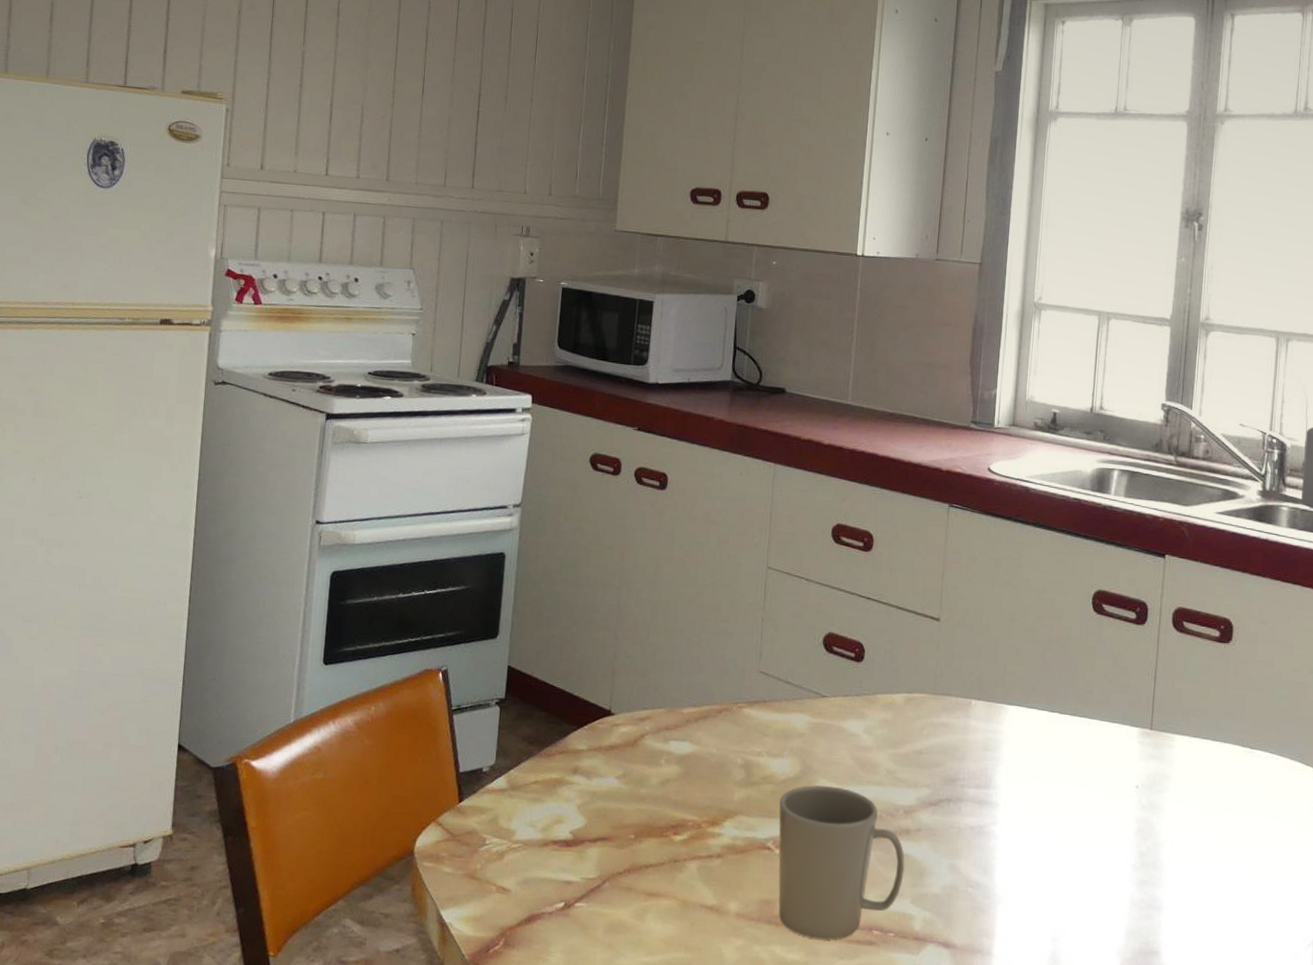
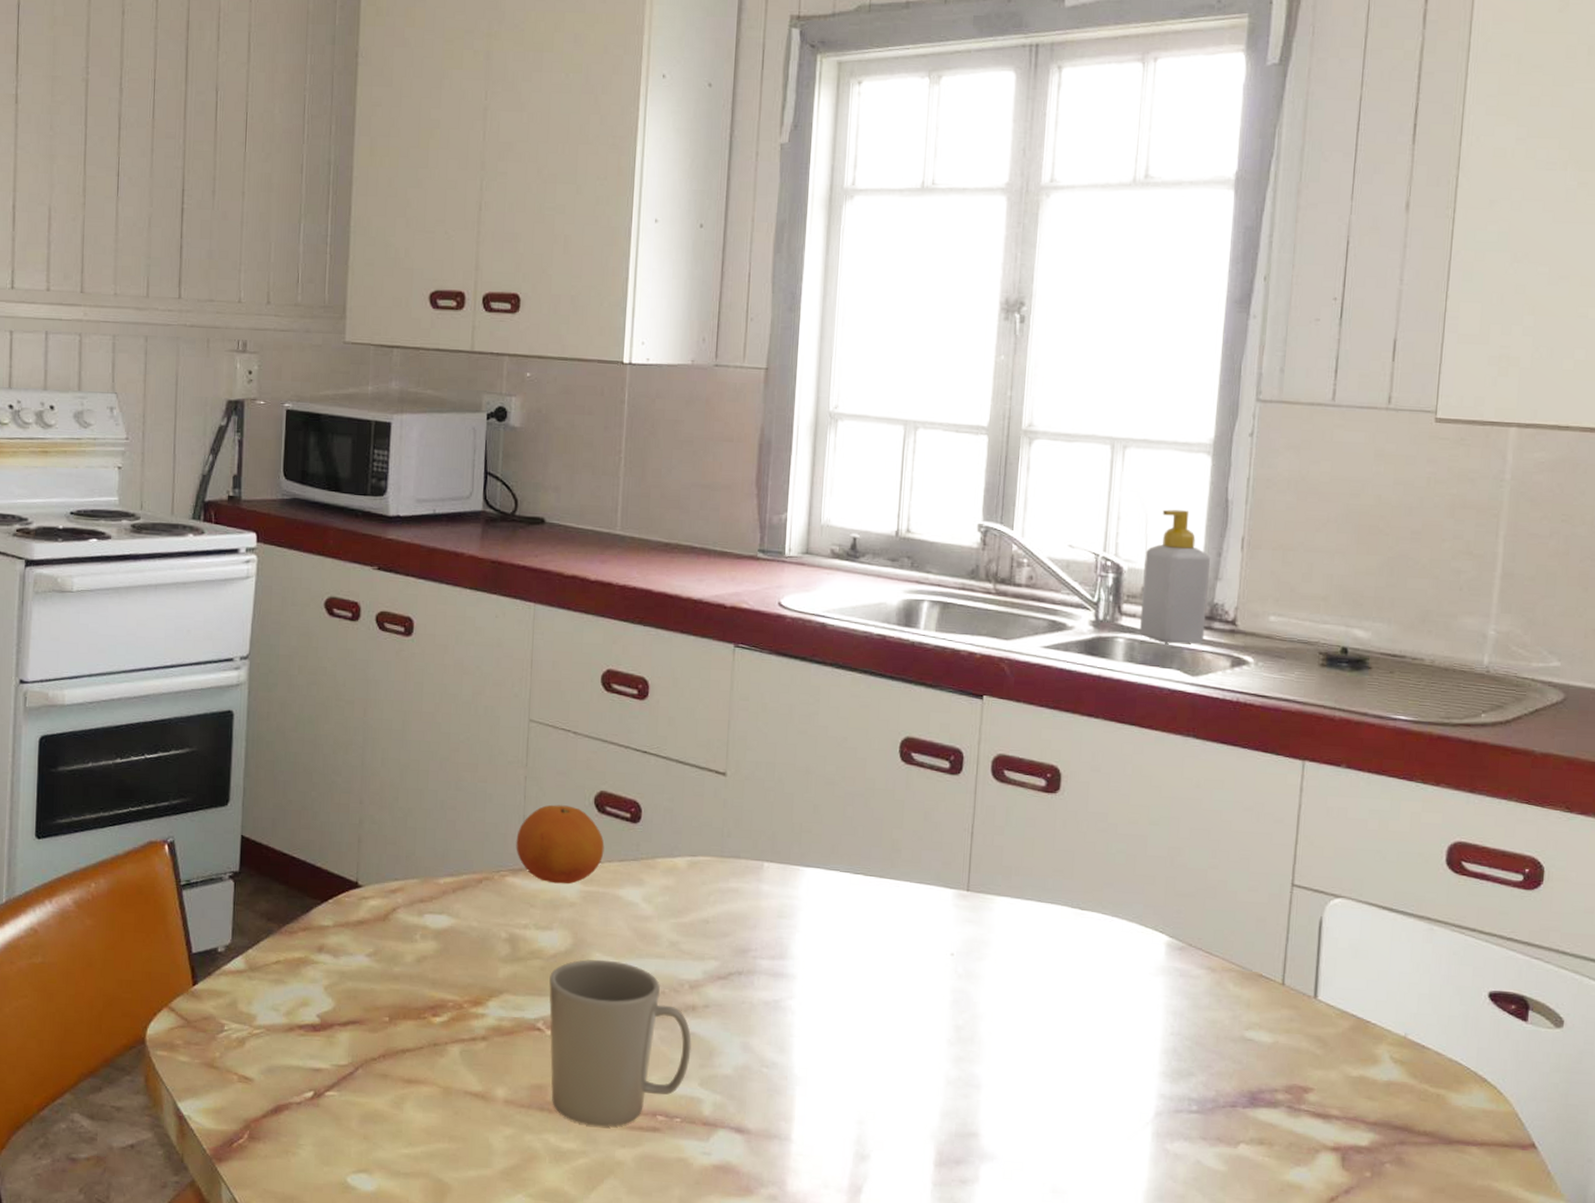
fruit: none [752,644,831,716] -> present [516,804,605,885]

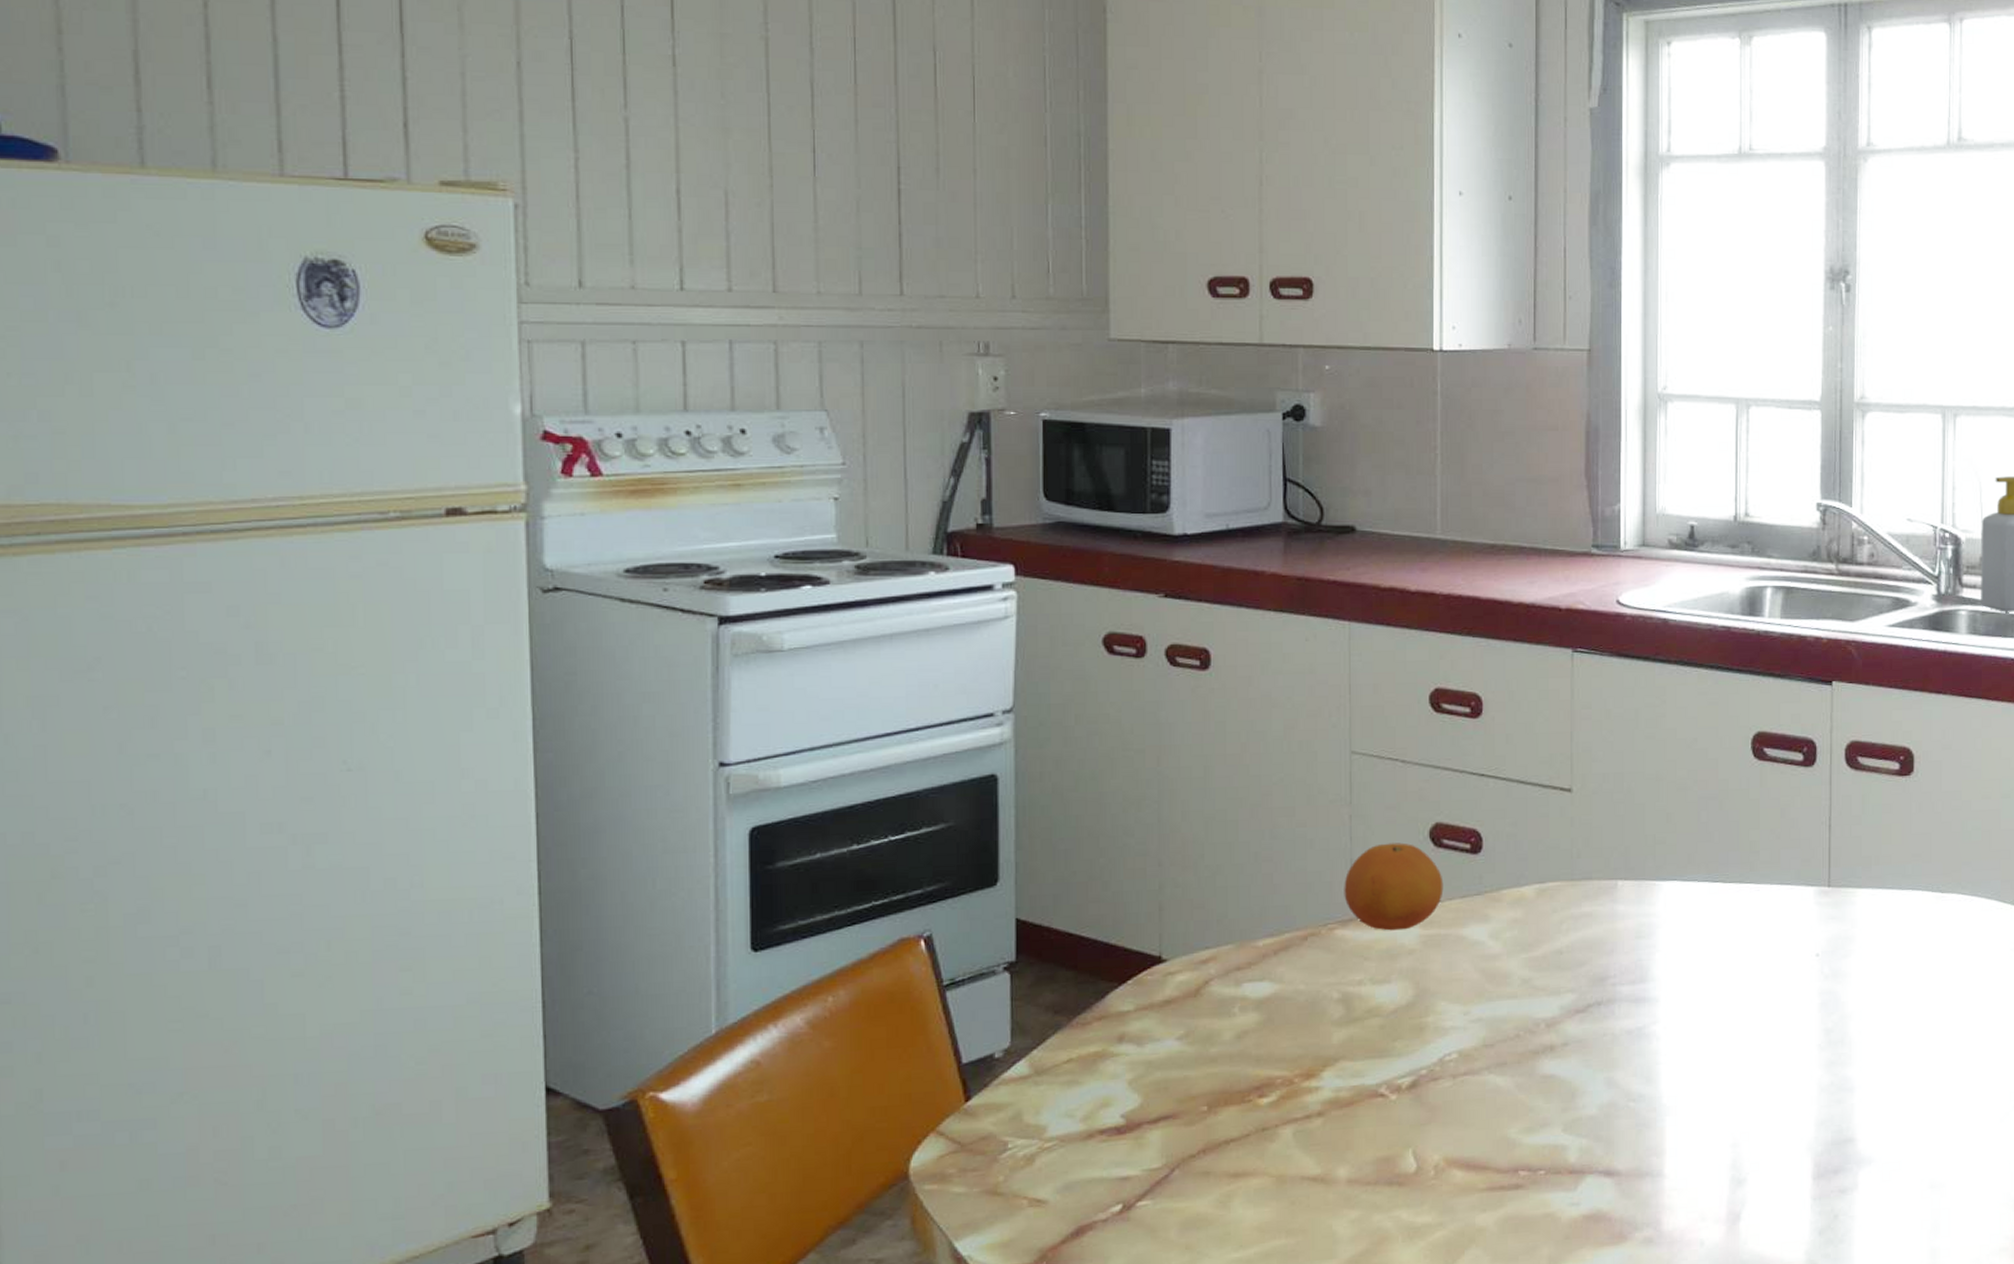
mug: present [548,959,692,1127] -> none [1391,1008,1552,1194]

